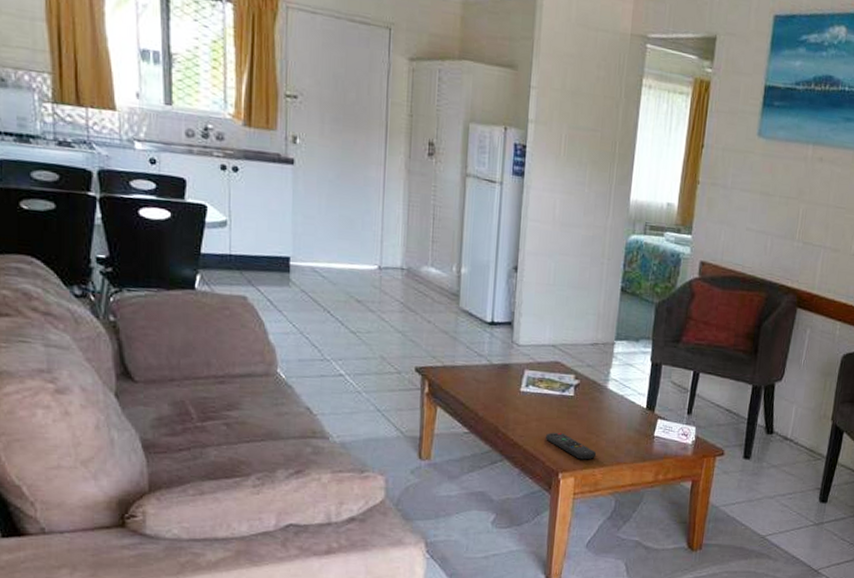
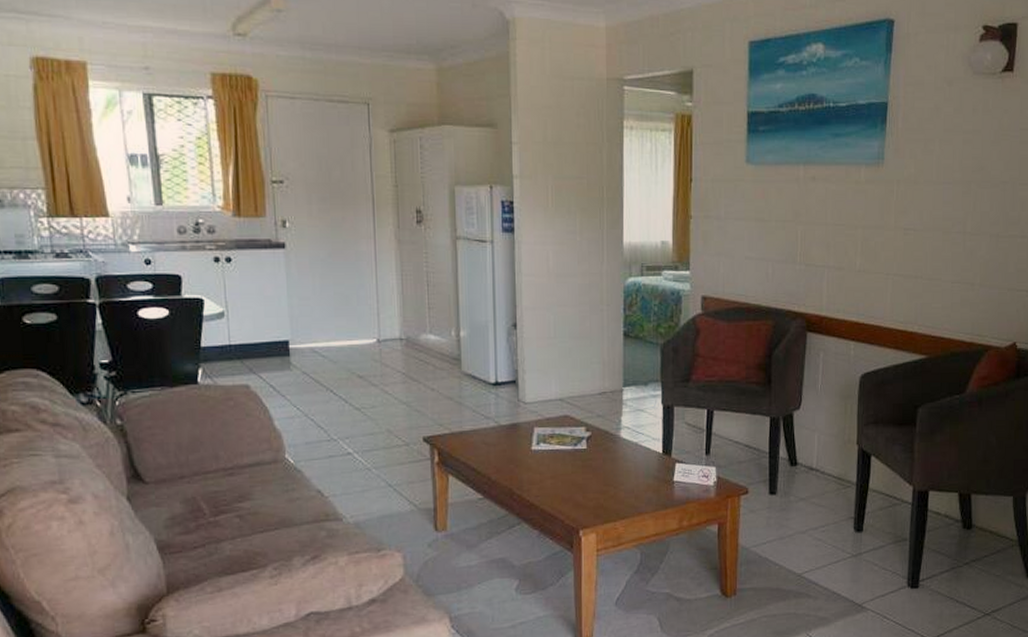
remote control: present [546,432,596,460] -> none [562,488,615,514]

